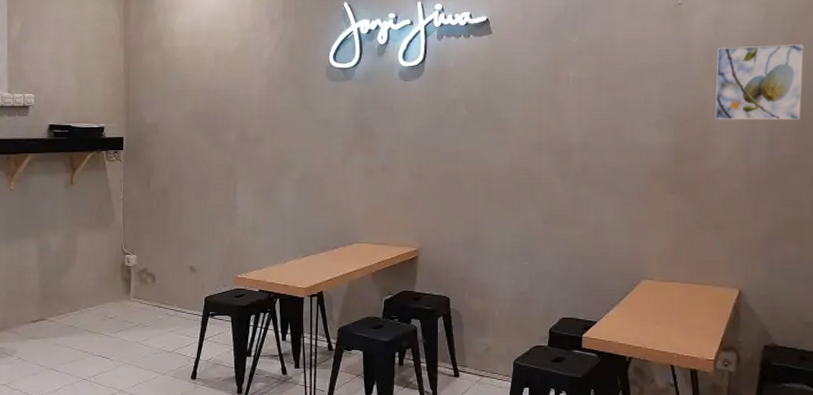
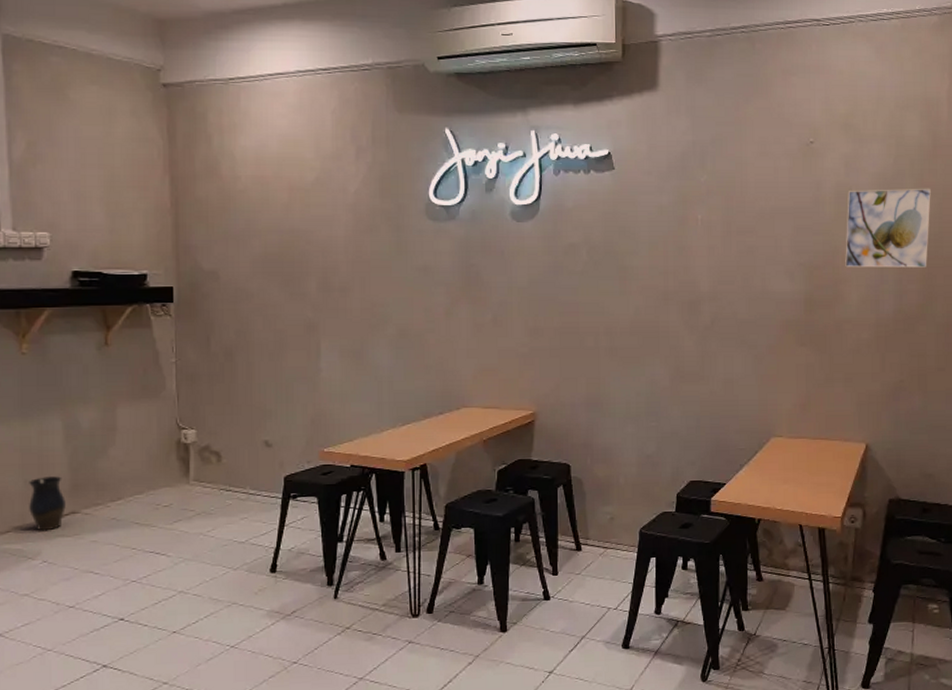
vase: none [10,289,37,334] -> present [29,476,66,531]

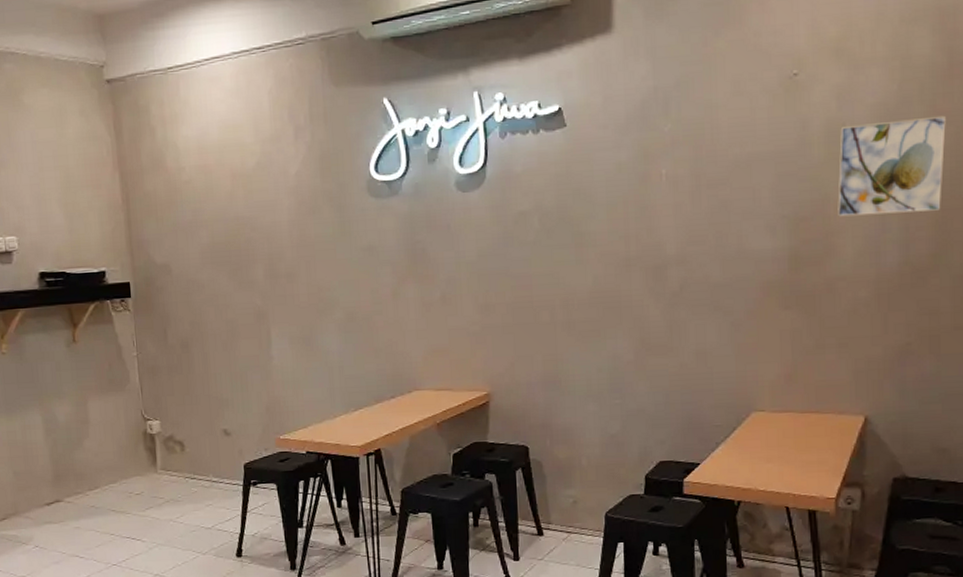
vase: present [29,476,66,531] -> none [17,467,51,519]

